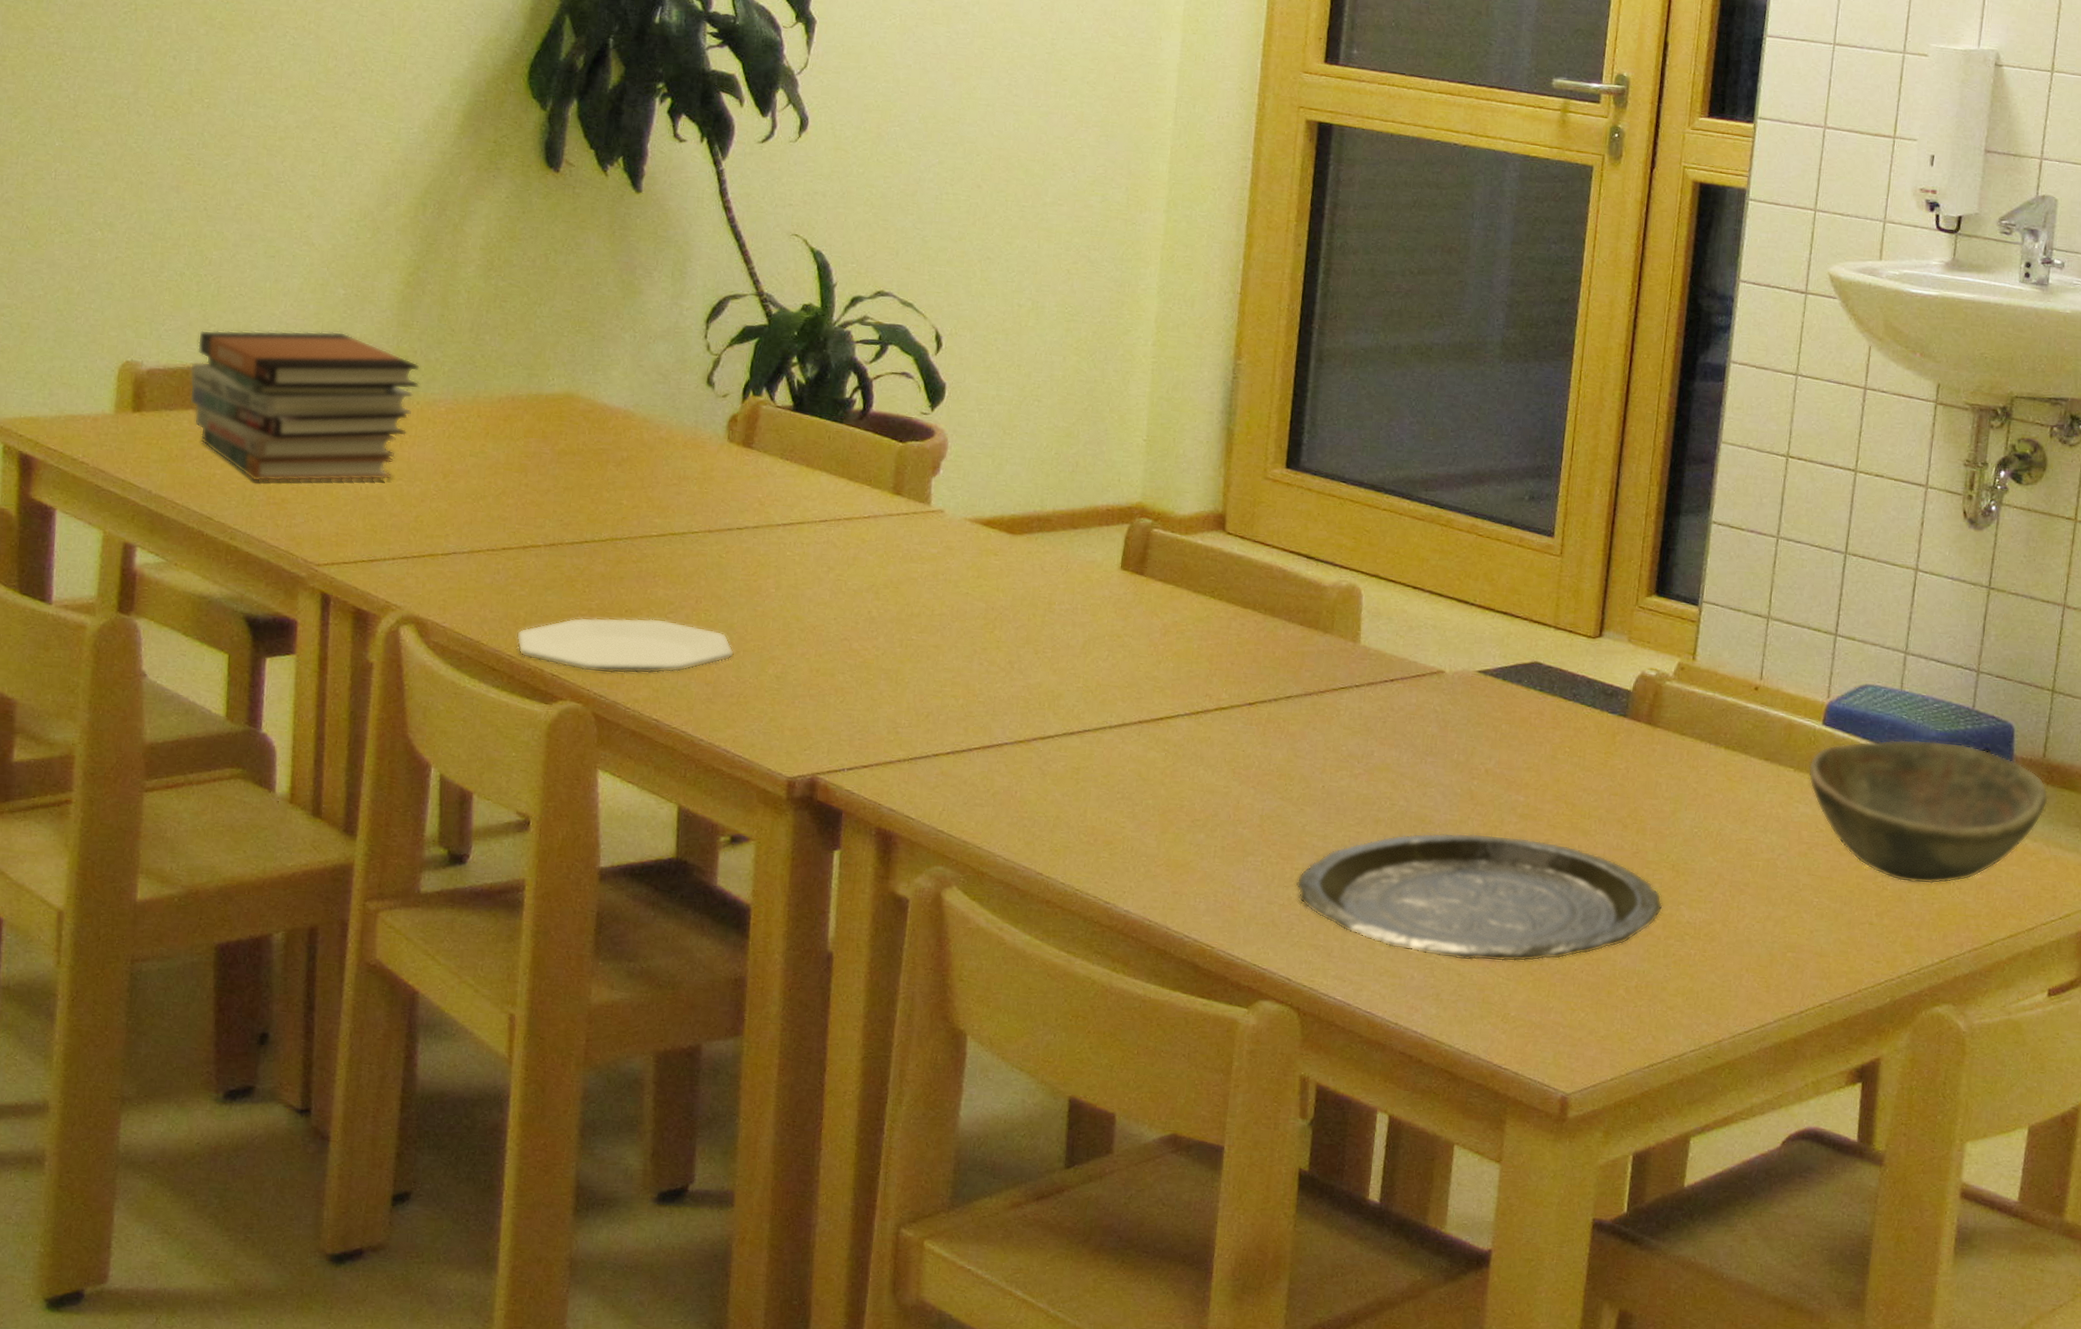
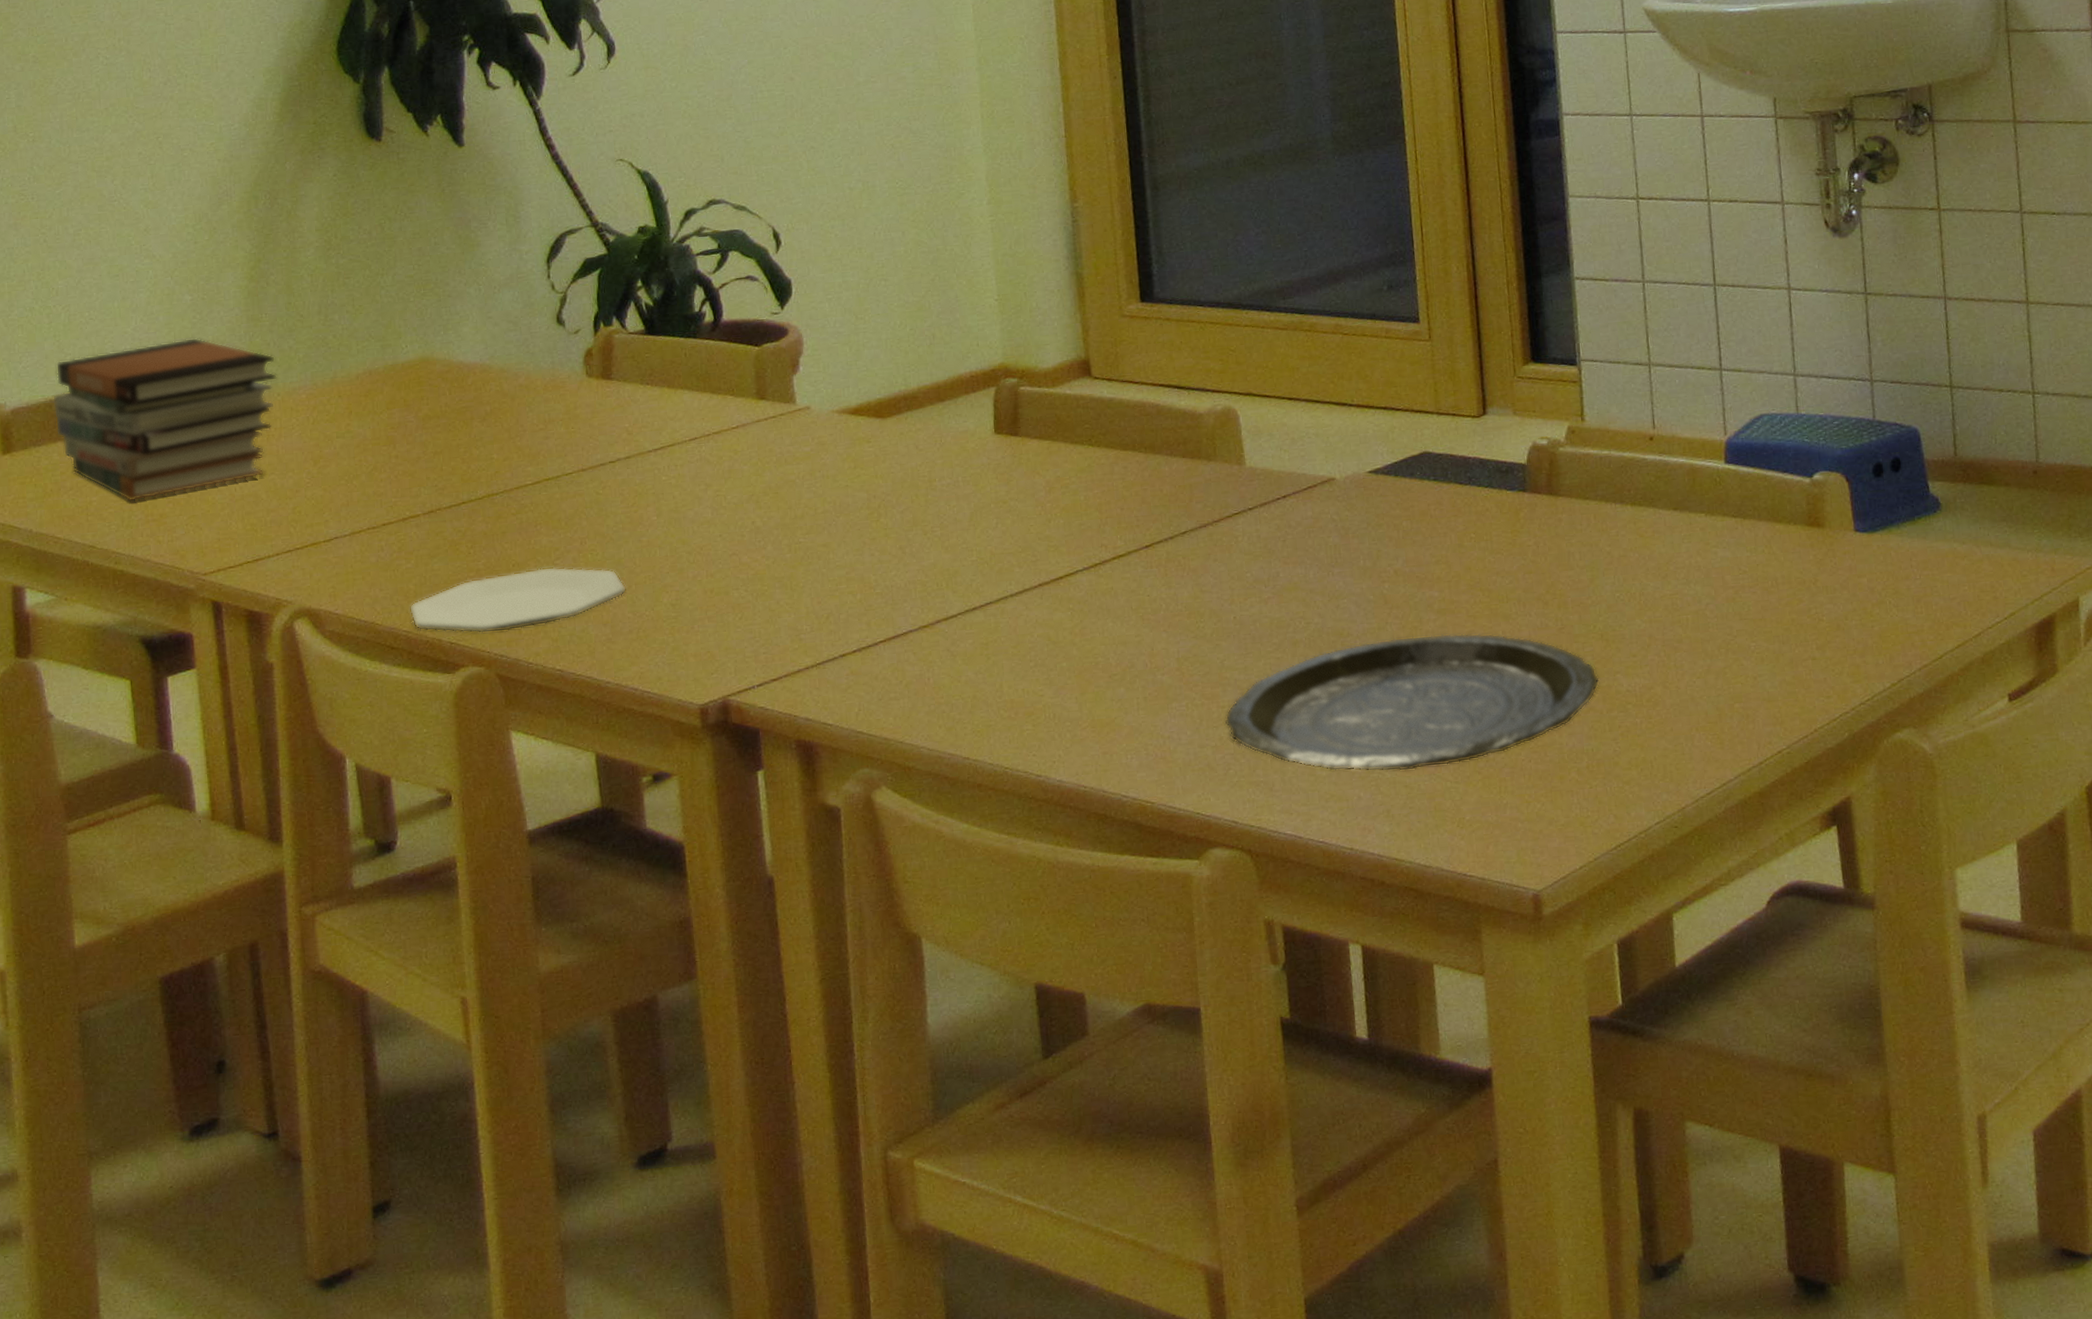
bowl: present [1808,739,2048,884] -> none [1719,457,1969,610]

